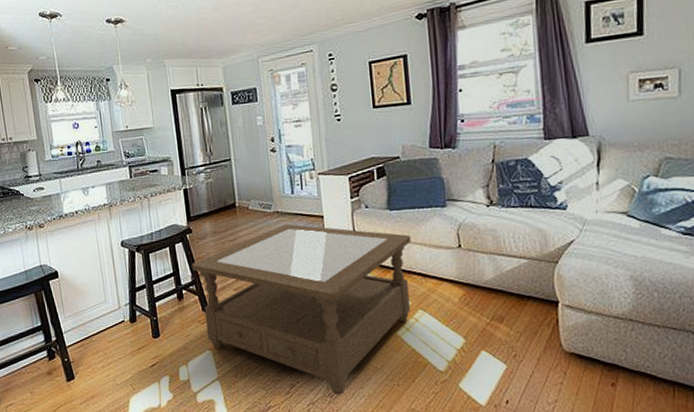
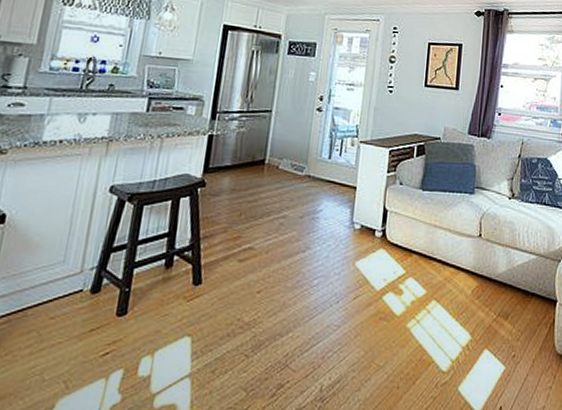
coffee table: present [191,224,412,395] -> none [191,190,438,399]

